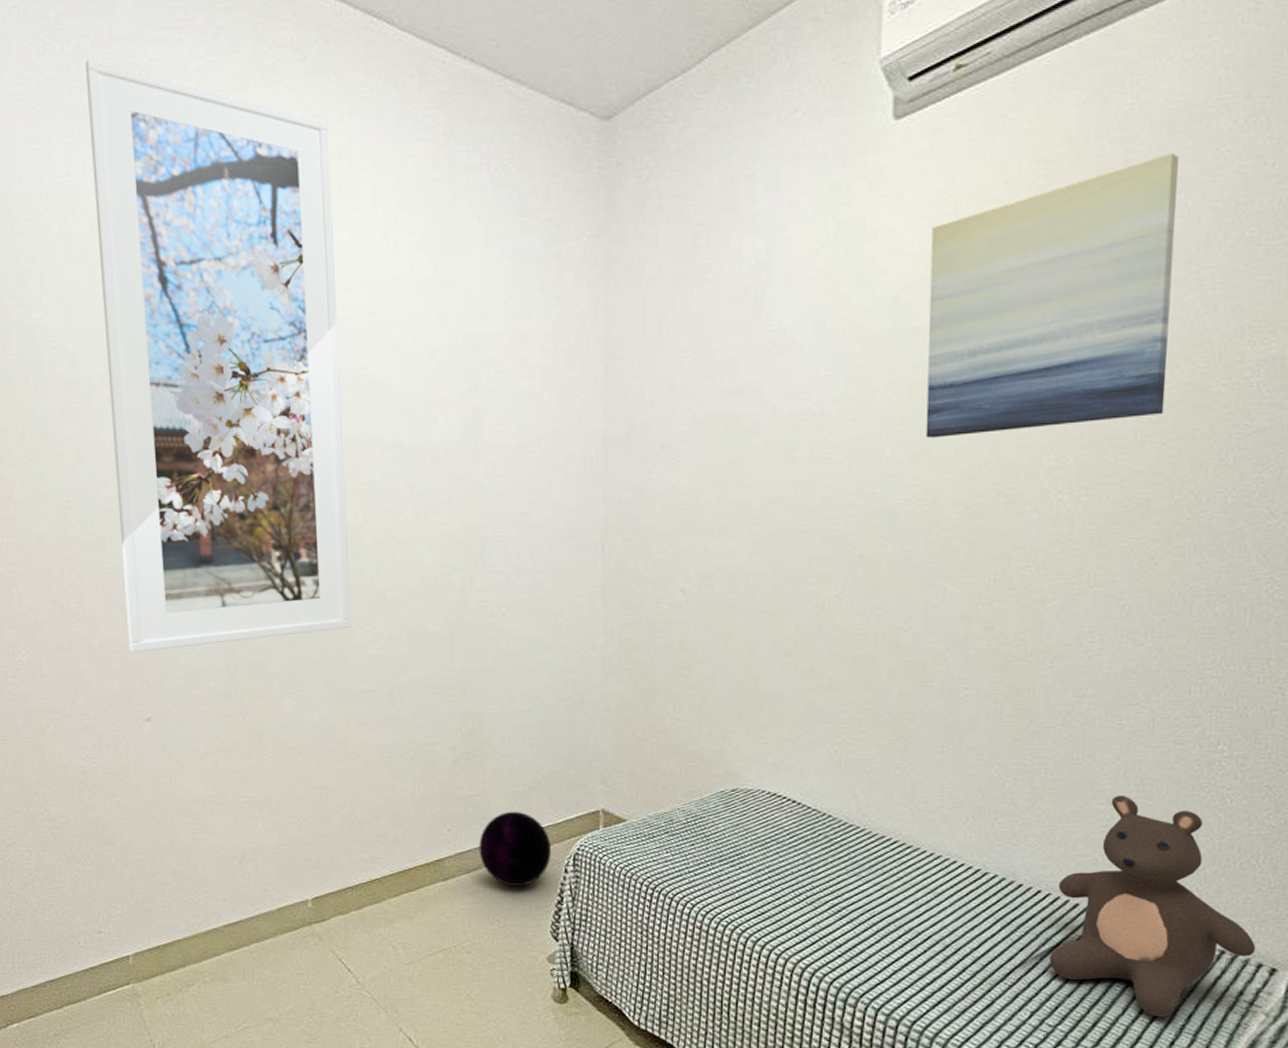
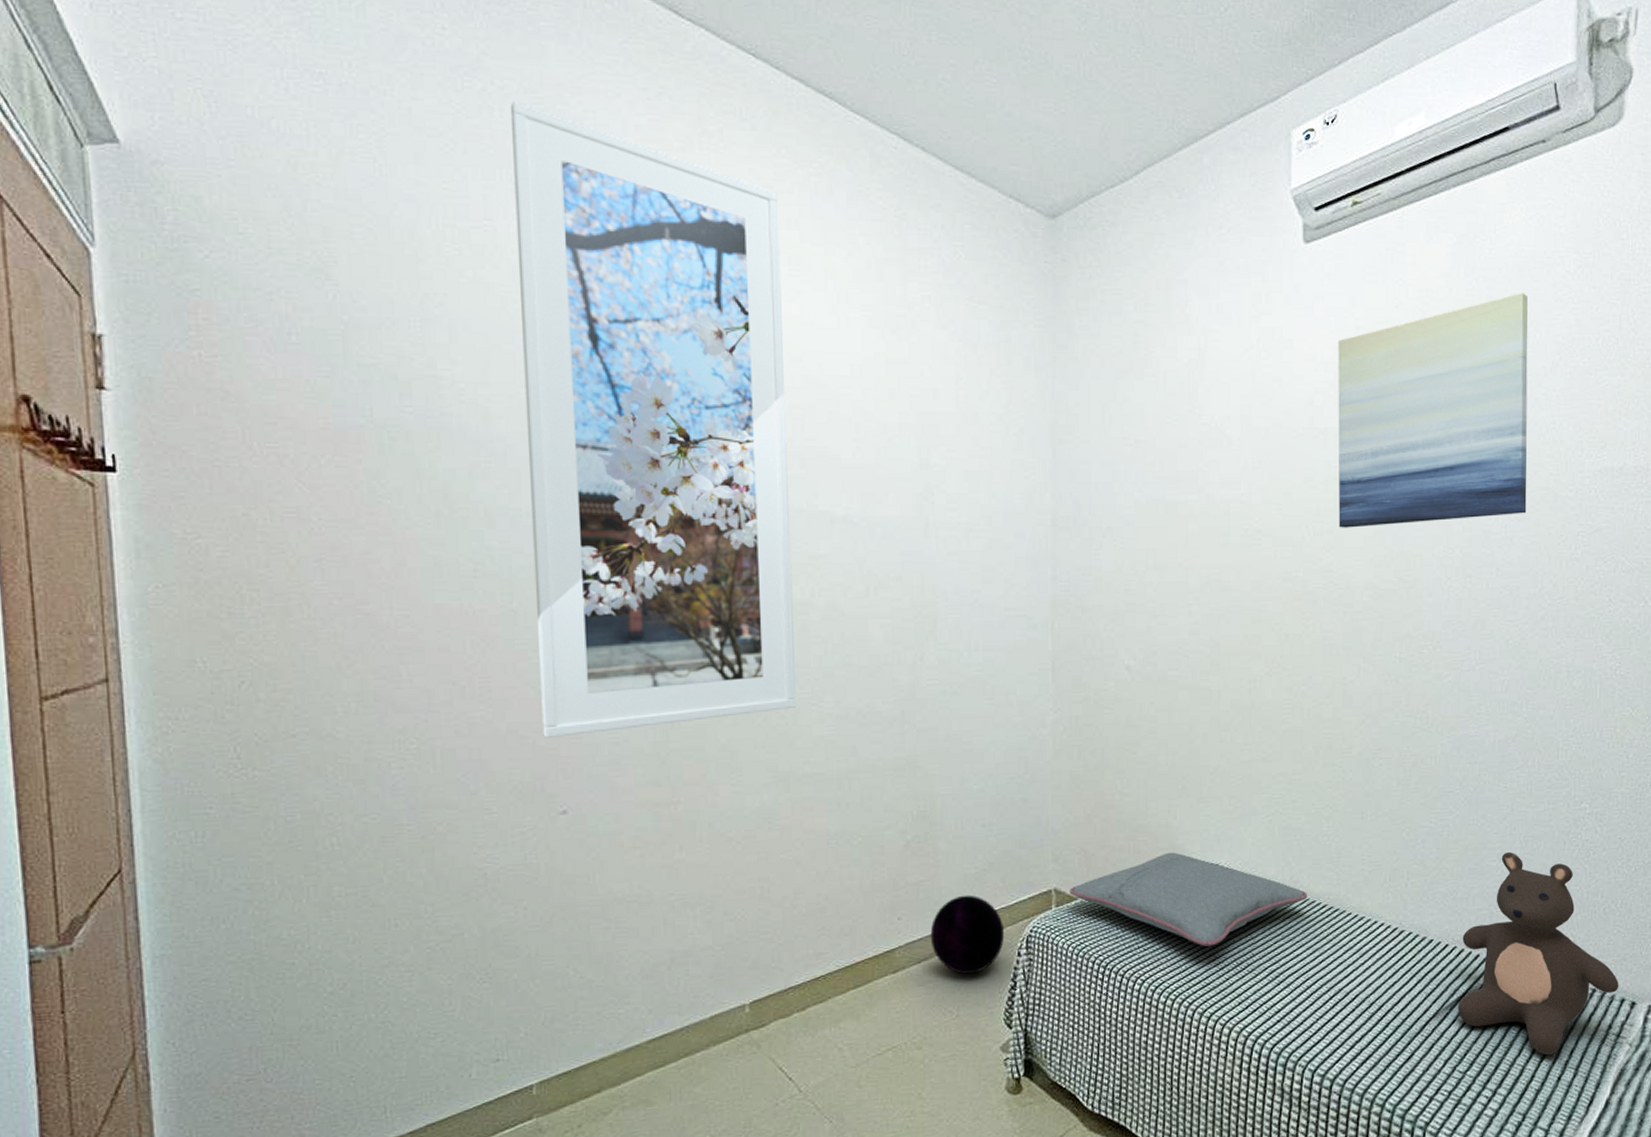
pillow: none [618,779,877,875] -> present [1069,852,1308,947]

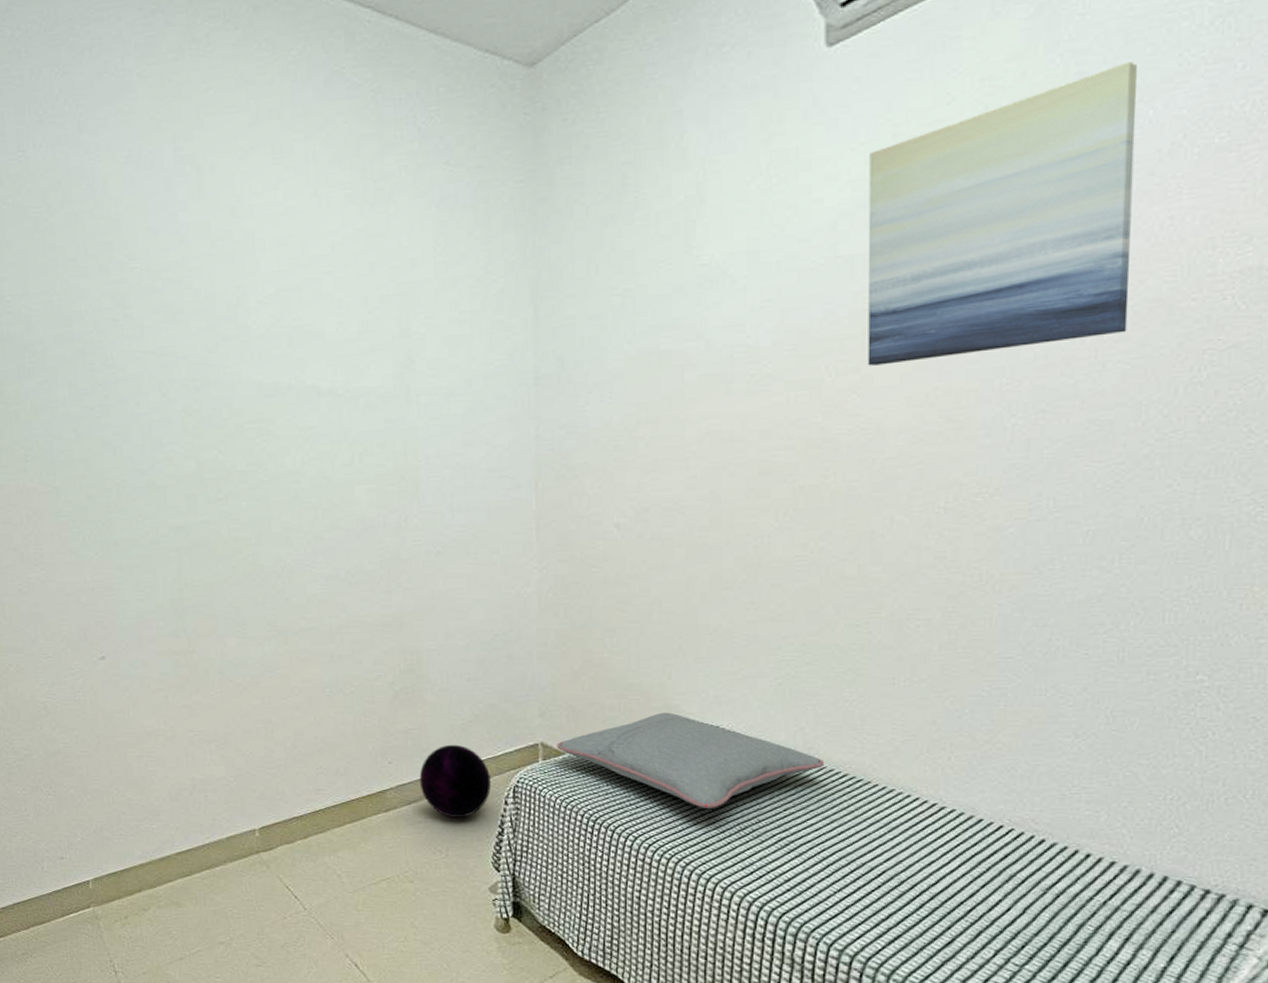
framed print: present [510,101,797,738] -> none [33,41,292,595]
teddy bear: present [1458,851,1619,1056] -> none [1014,727,1246,959]

